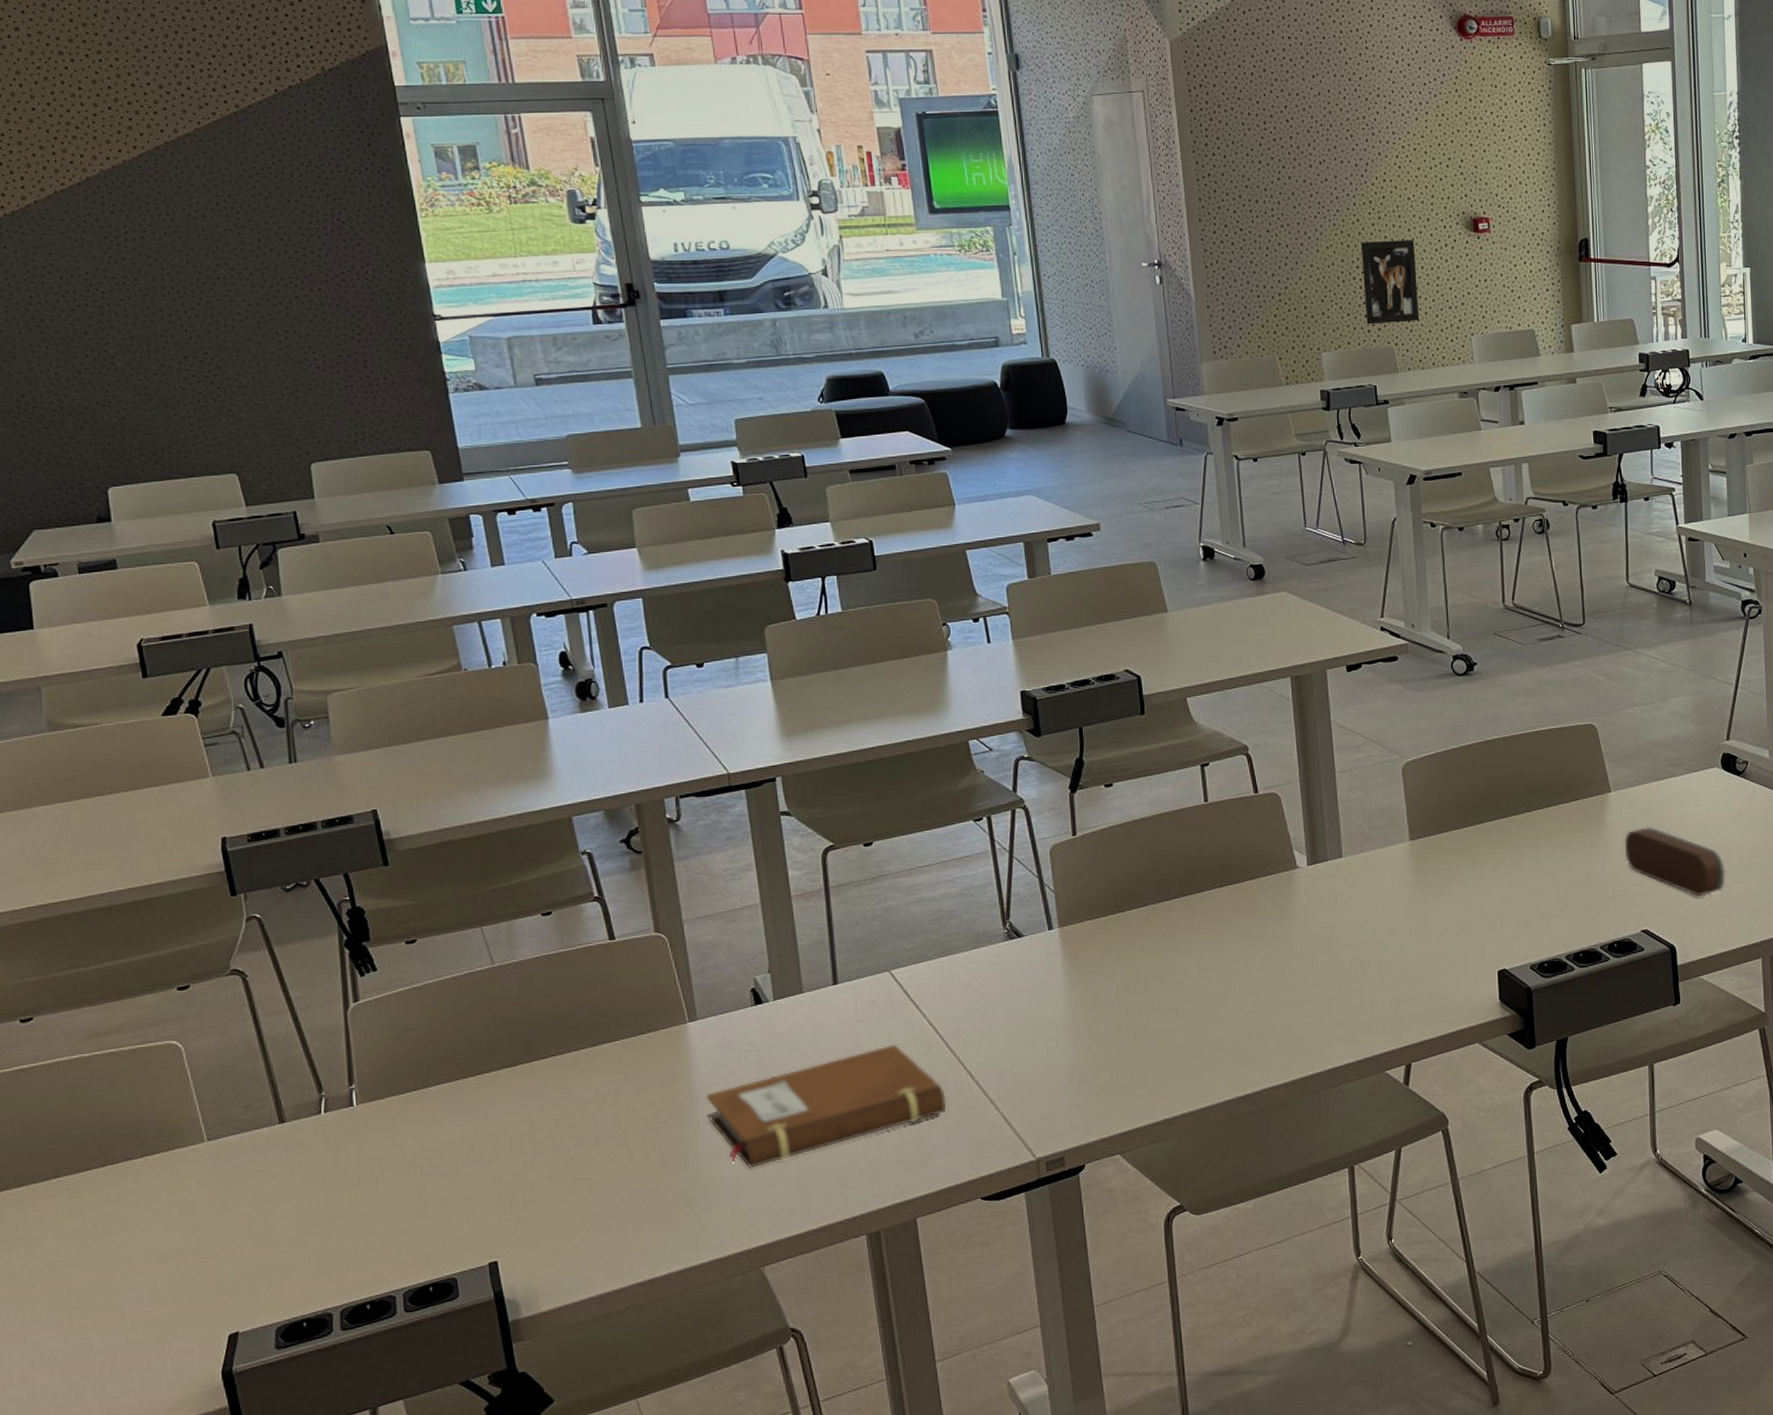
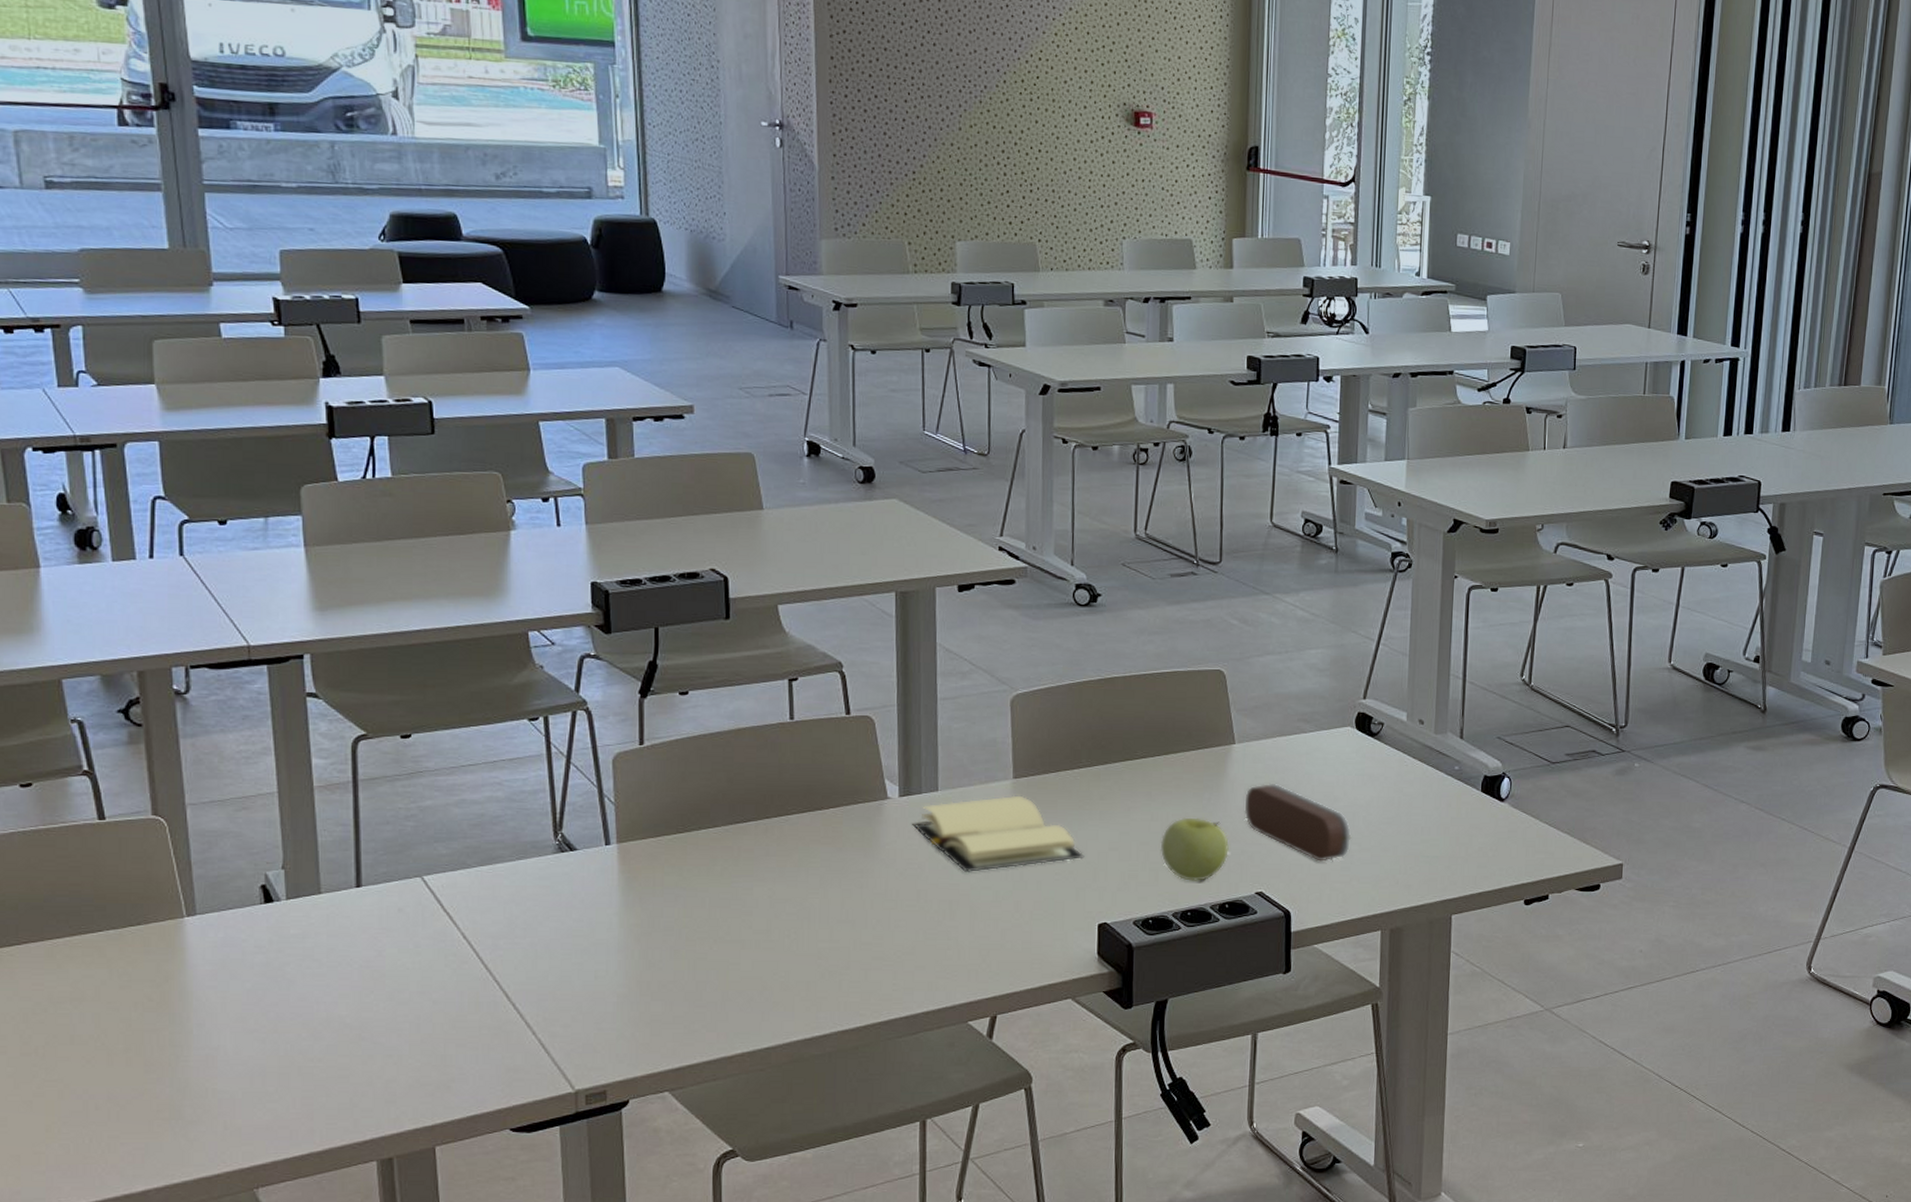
notebook: present [705,1044,946,1169] -> none [201,956,477,1082]
book: none [1322,855,1480,932] -> present [913,795,1085,873]
wall art: present [1360,240,1420,325] -> none [1008,124,1068,218]
apple: none [1549,864,1613,924] -> present [1160,817,1229,881]

